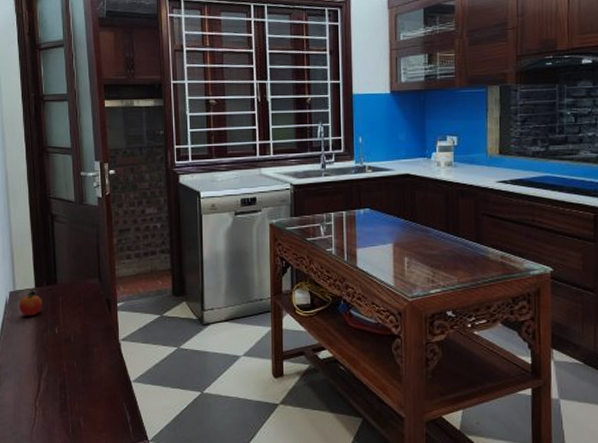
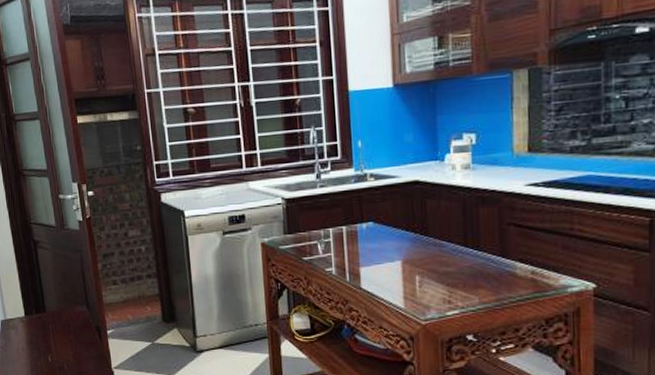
fruit: present [19,290,42,316] -> none [11,318,34,345]

